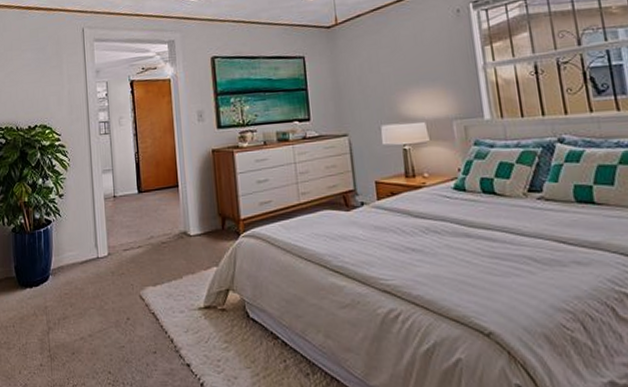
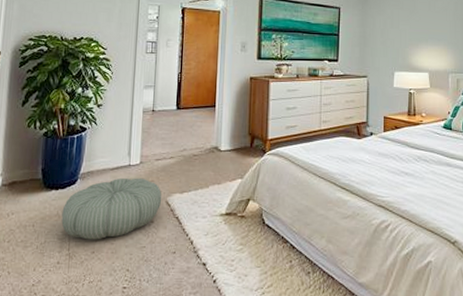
pouf: none [38,271,136,340] -> present [61,178,162,240]

